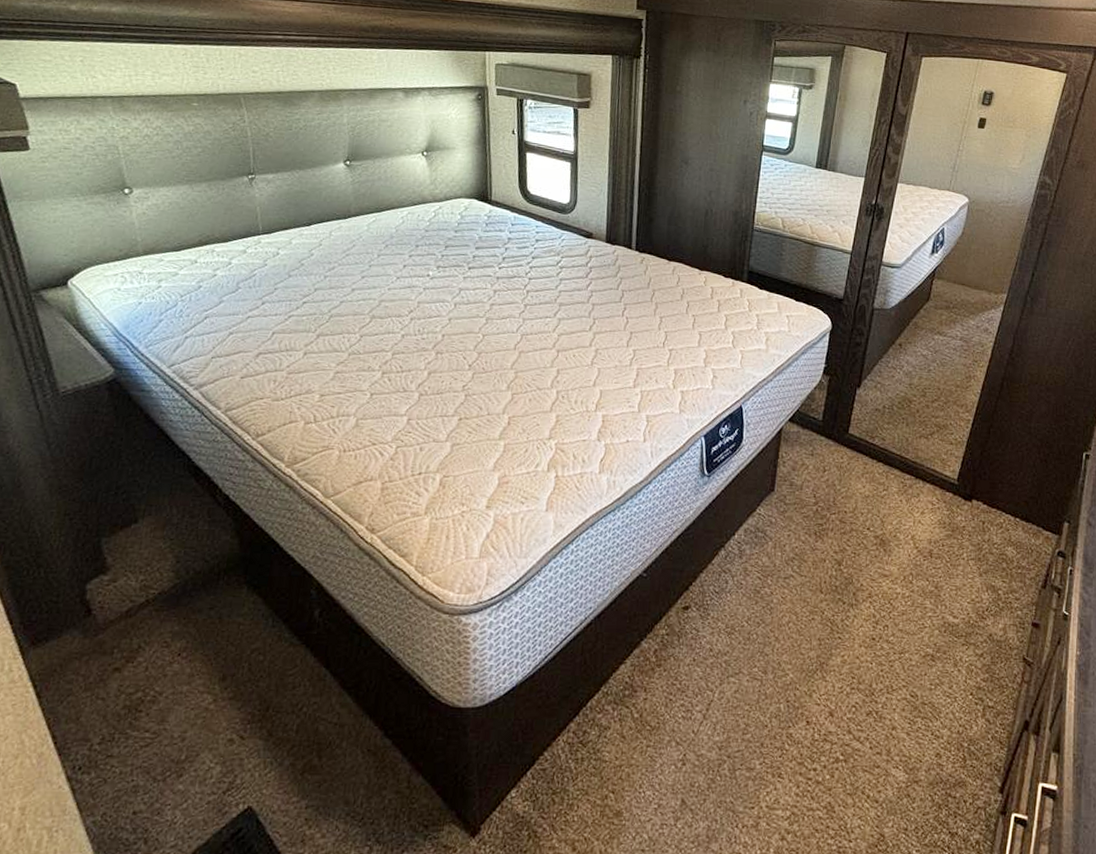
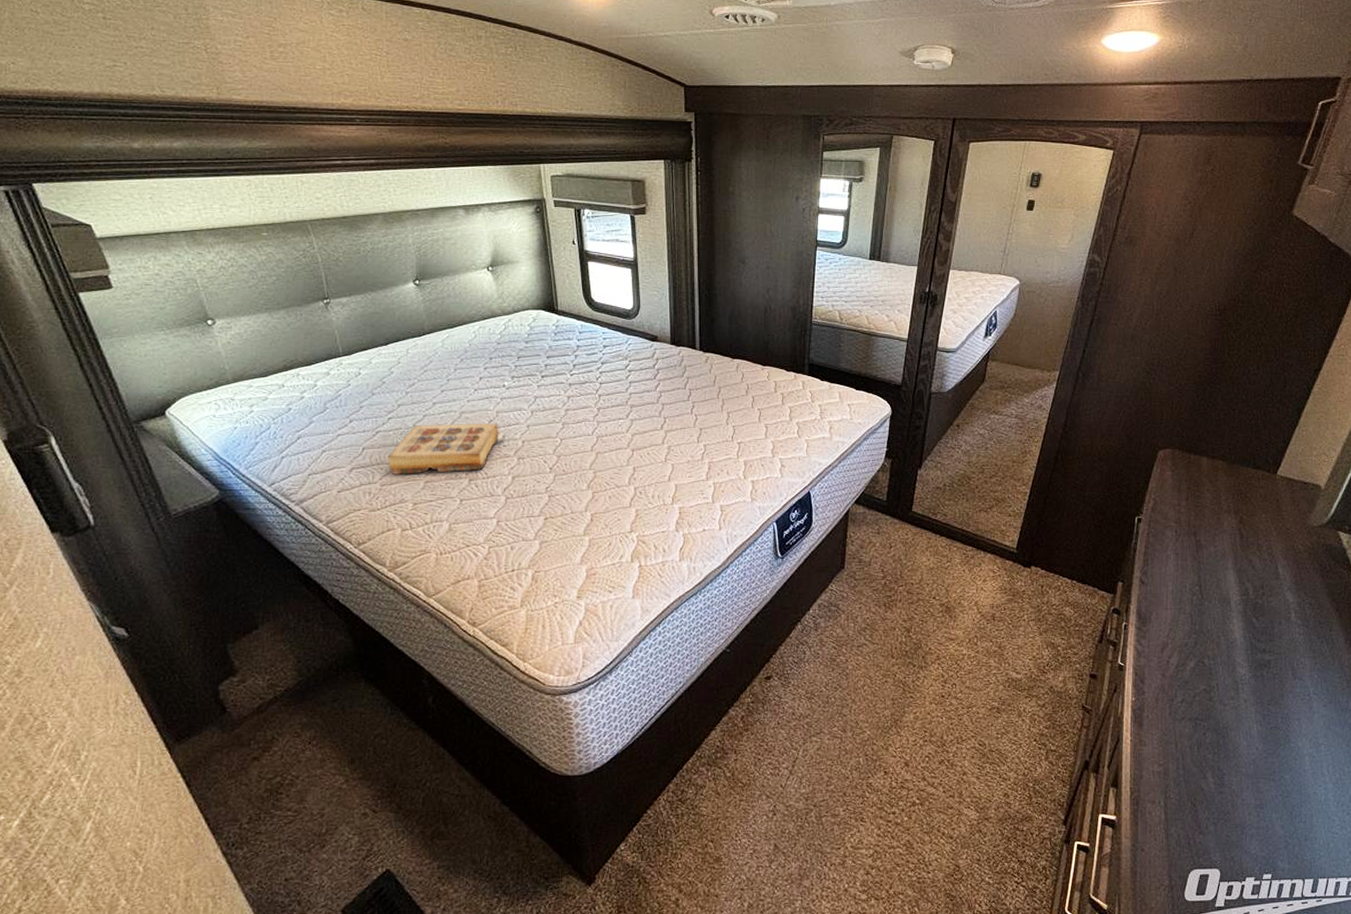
book: none [297,311,425,364] -> present [387,423,505,474]

